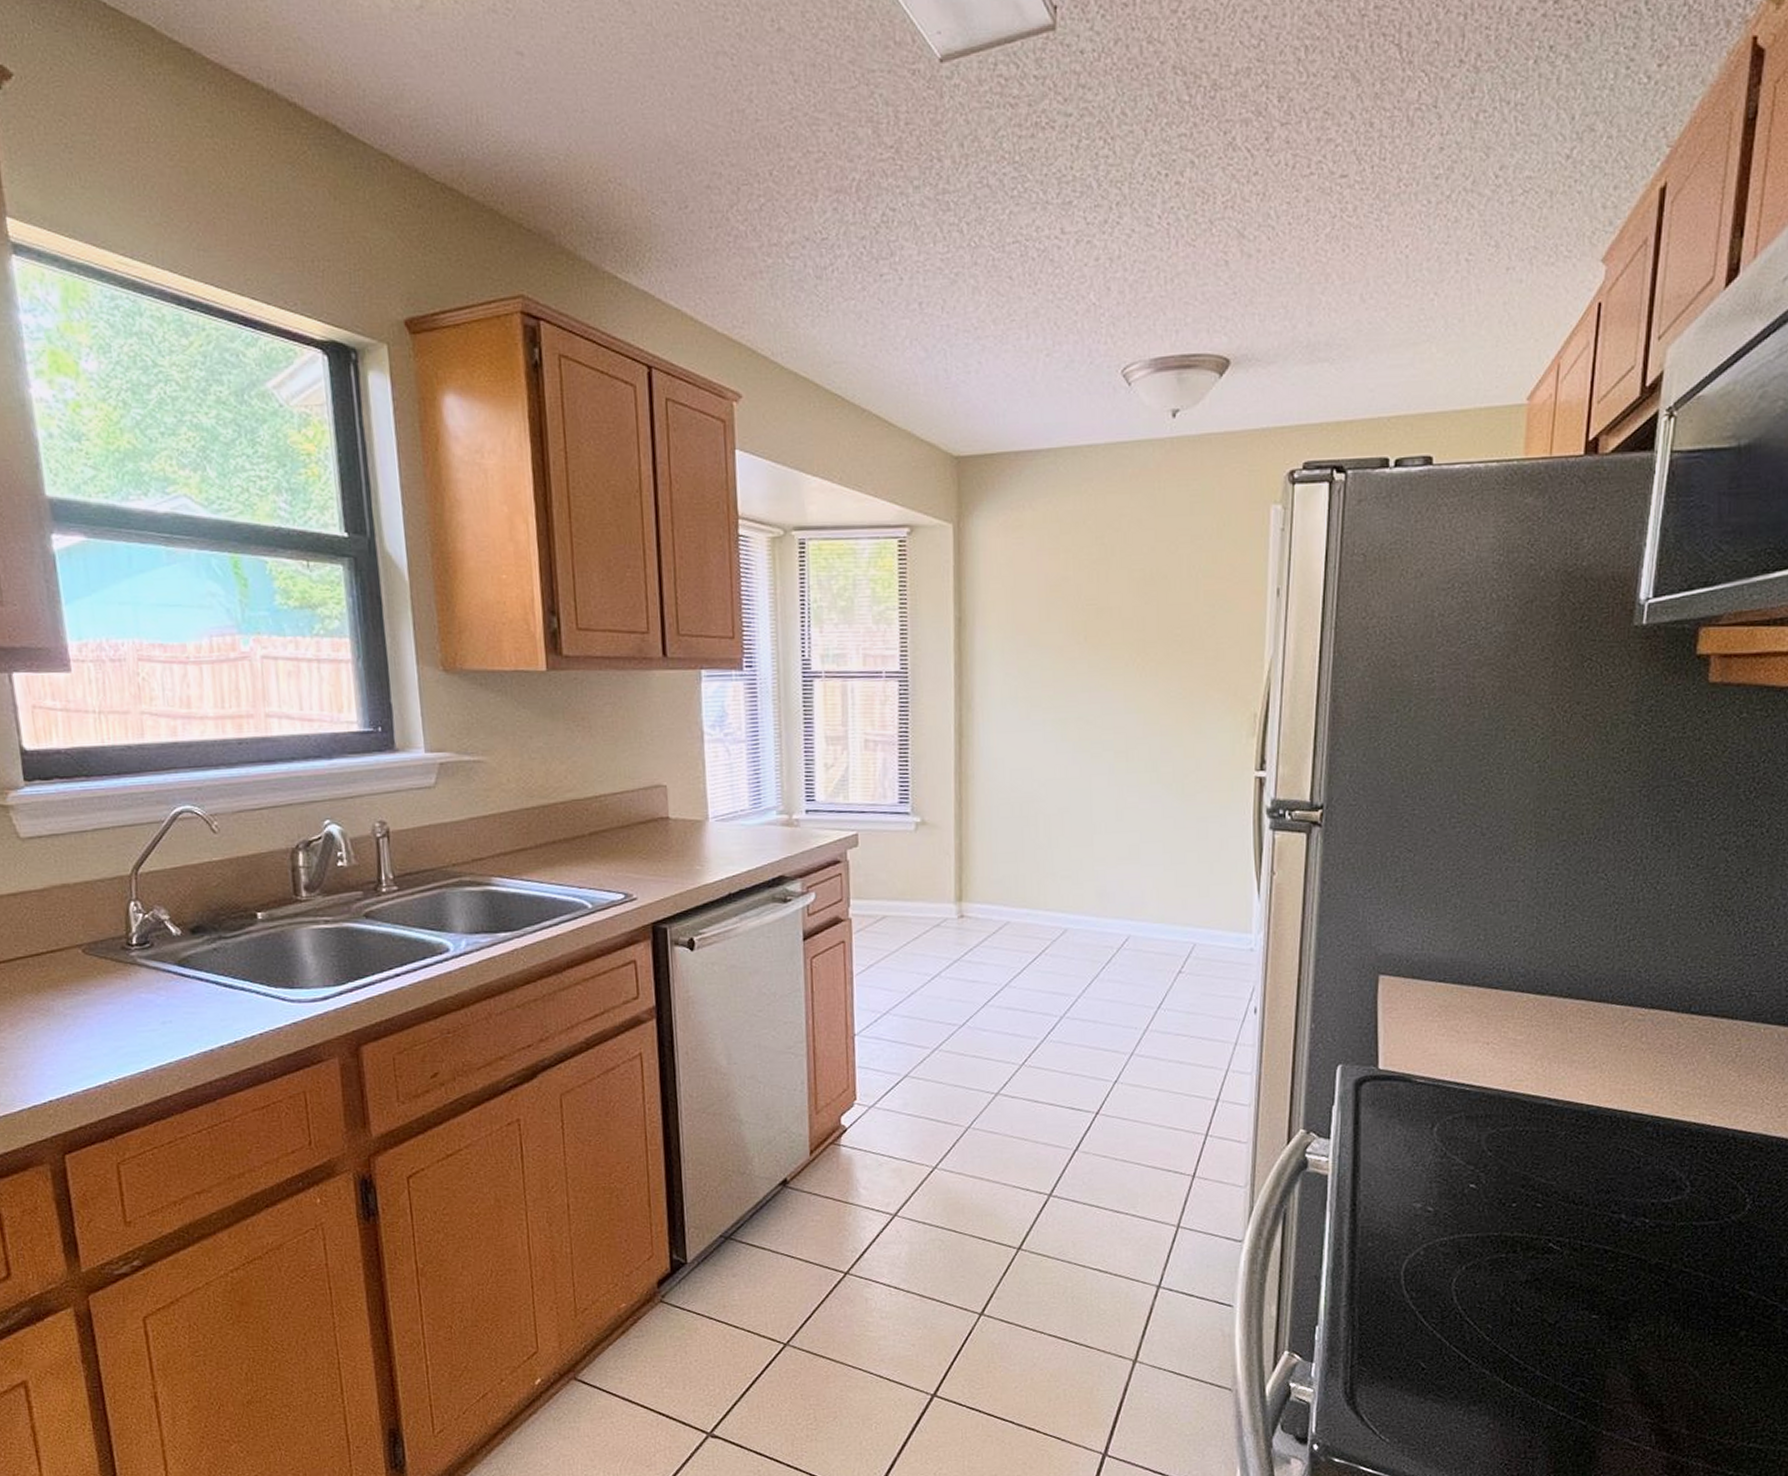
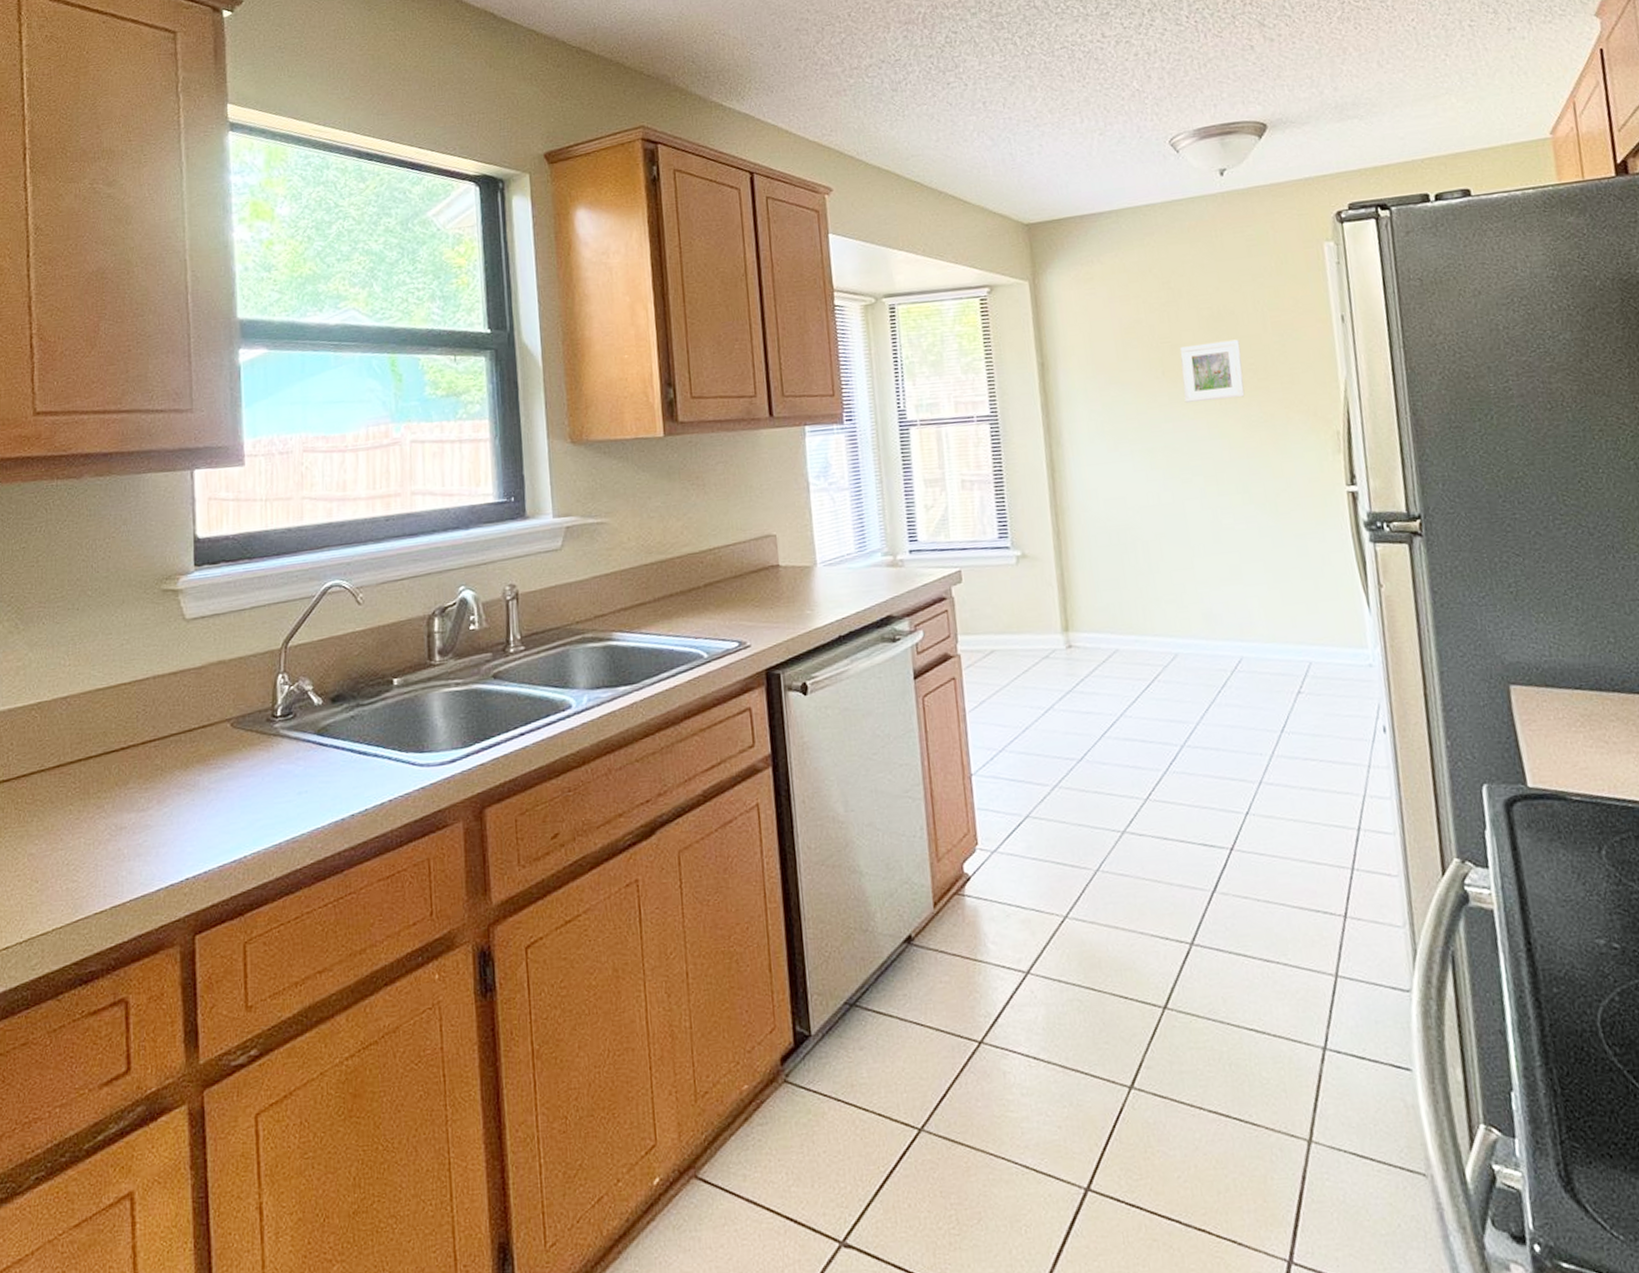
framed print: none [1104,607,1169,673] -> present [1179,339,1245,403]

